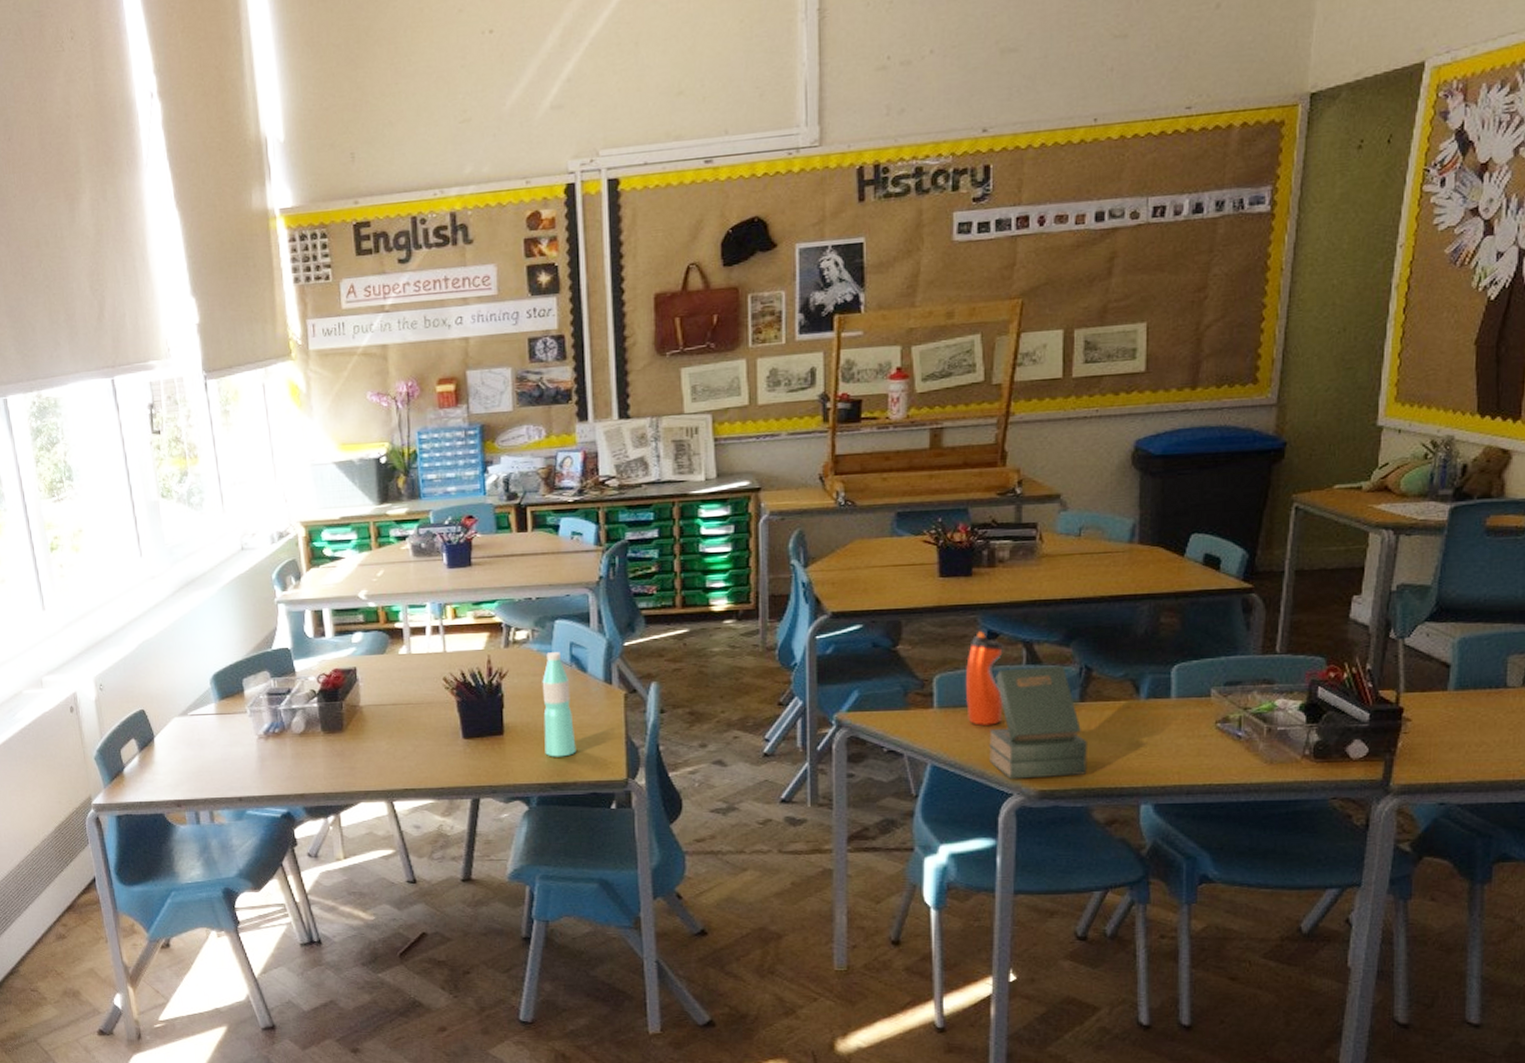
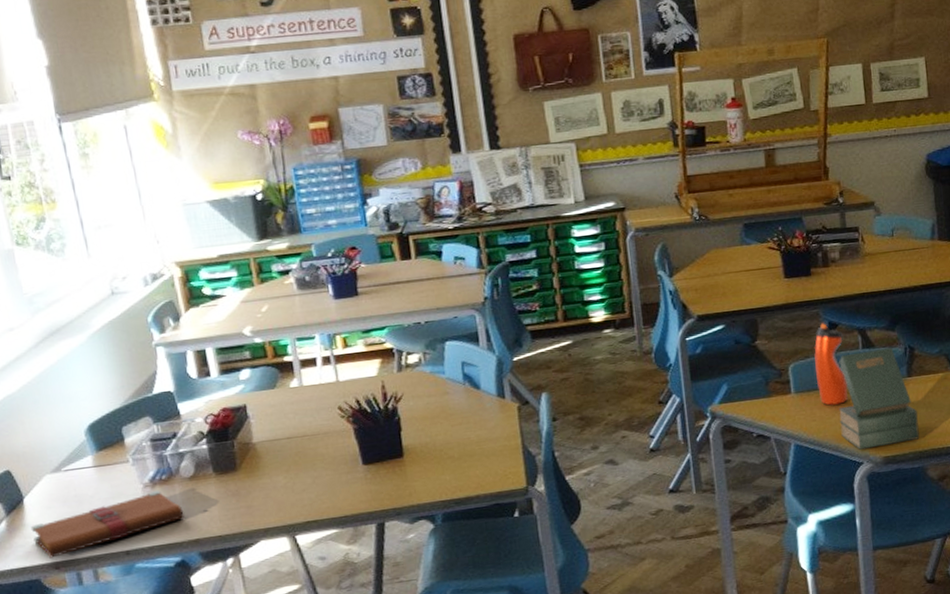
book: none [158,743,293,796] -> present [30,491,184,558]
water bottle: present [542,652,577,757] -> none [437,372,477,474]

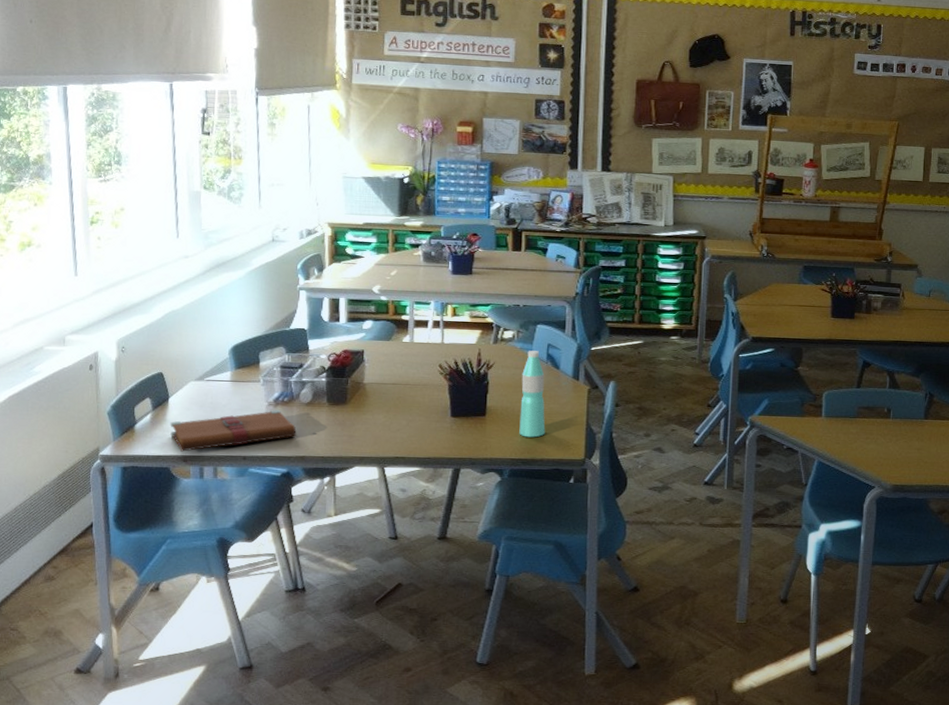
water bottle: none [437,372,477,474] -> present [519,350,546,438]
water bottle: present [814,323,849,406] -> none [844,361,874,434]
book: present [839,347,920,450] -> none [859,391,928,476]

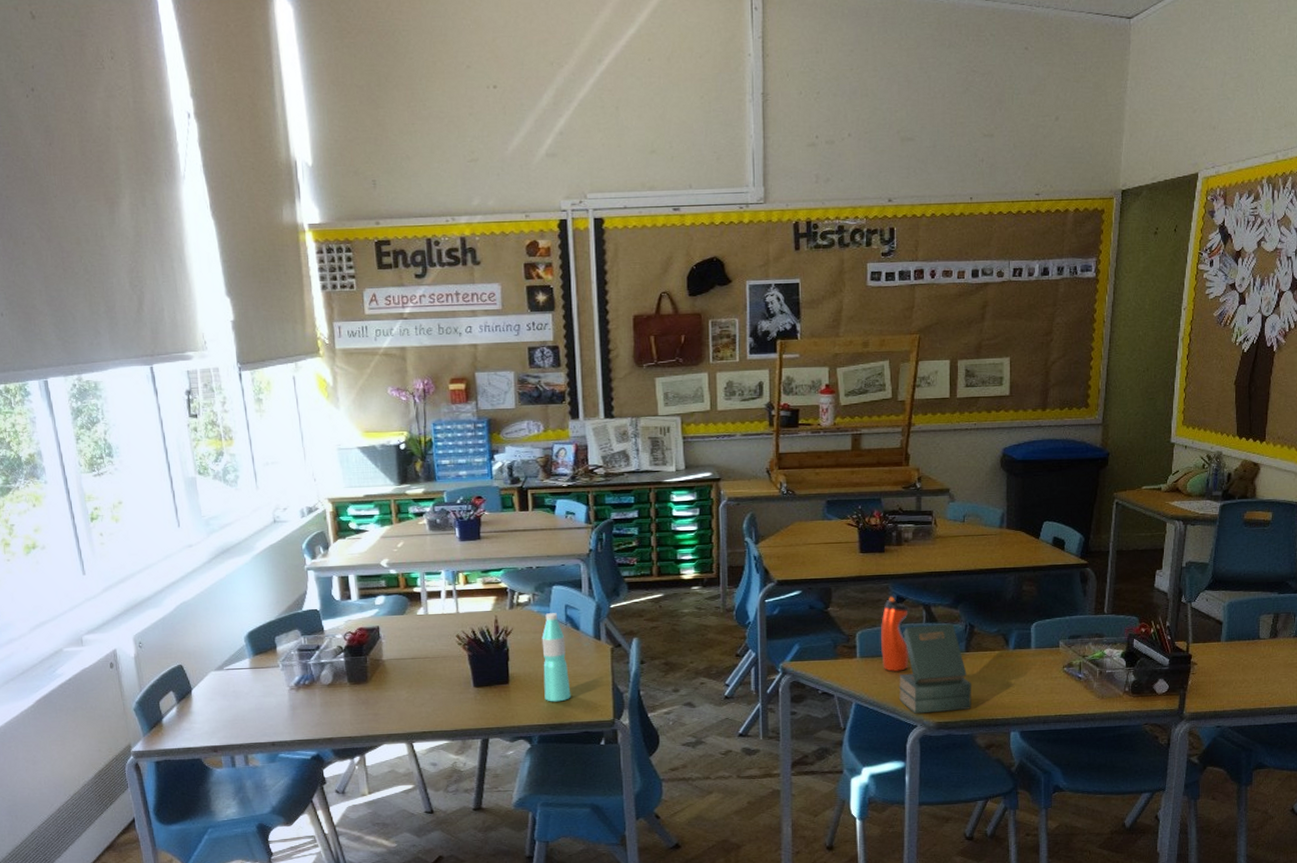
book: present [170,410,297,452] -> none [196,694,322,742]
water bottle: none [844,361,874,434] -> present [880,596,909,672]
book: none [859,391,928,476] -> present [899,623,971,714]

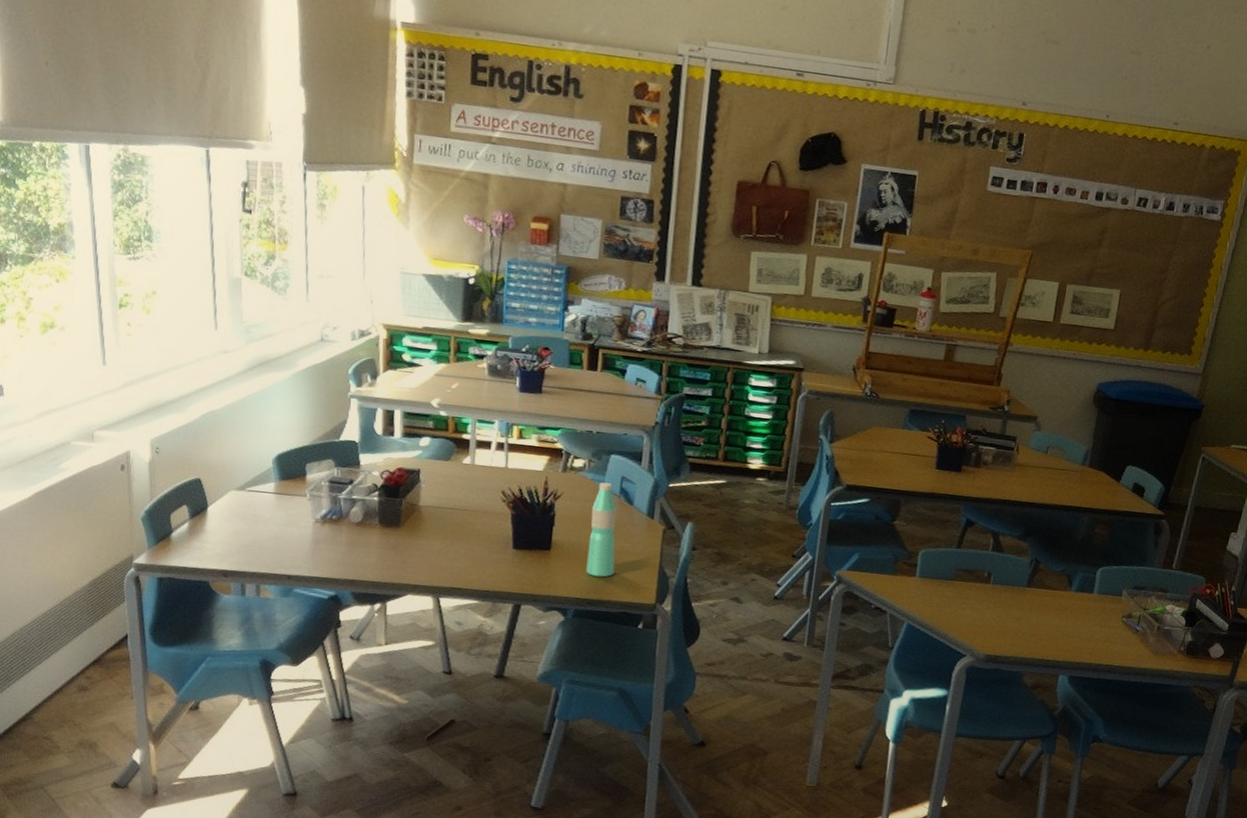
water bottle: present [880,596,909,672] -> none [941,519,977,598]
book: present [899,623,971,714] -> none [952,553,1028,646]

